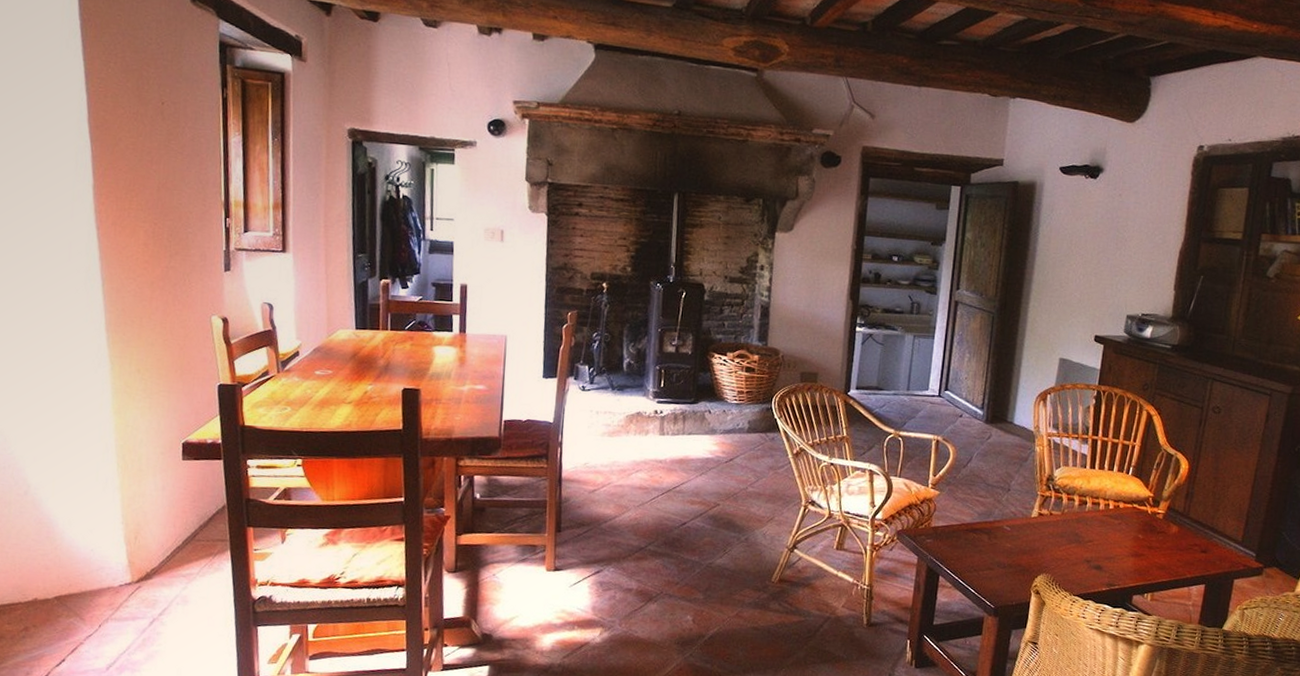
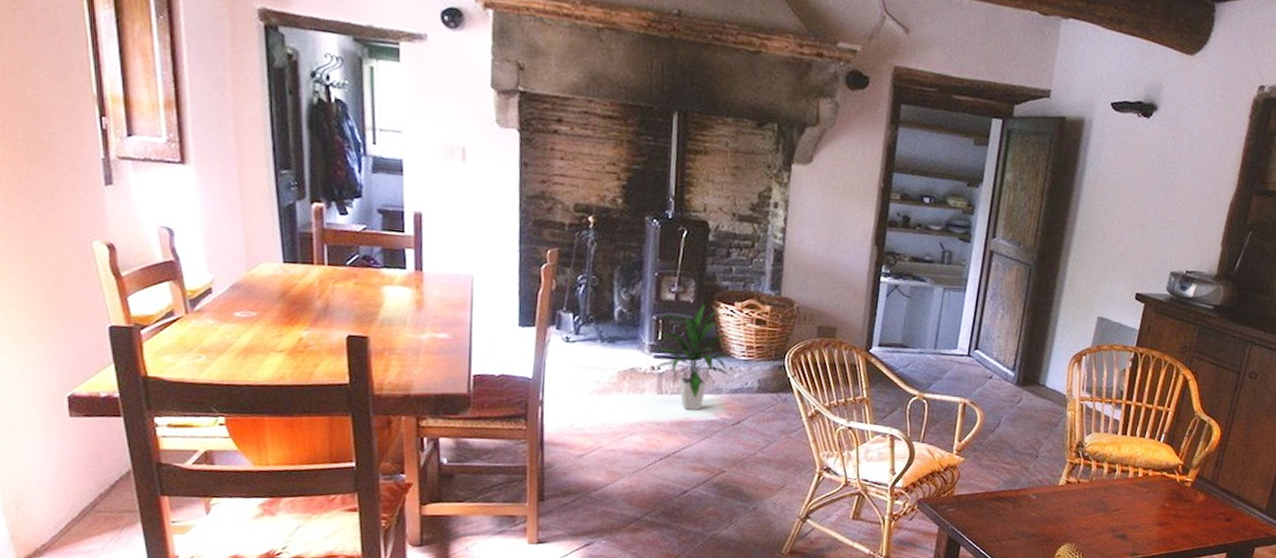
indoor plant: none [655,355,724,450] -> present [651,304,730,411]

